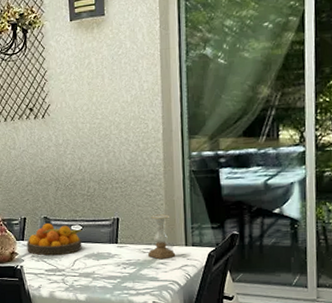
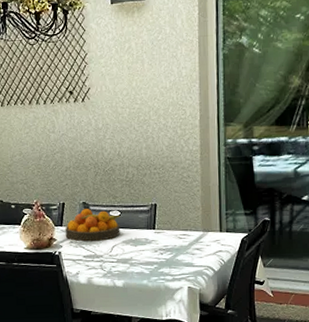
candle holder: present [147,214,176,260] -> none [183,200,211,246]

